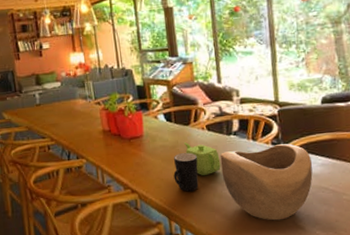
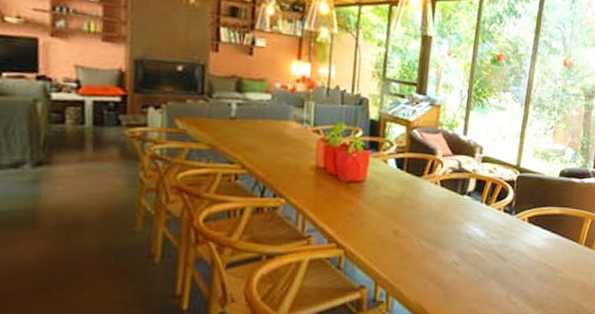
mug: present [173,153,199,192] -> none [391,208,423,253]
teapot: present [183,142,221,176] -> none [411,196,448,238]
decorative bowl: present [220,143,313,221] -> none [446,212,538,294]

